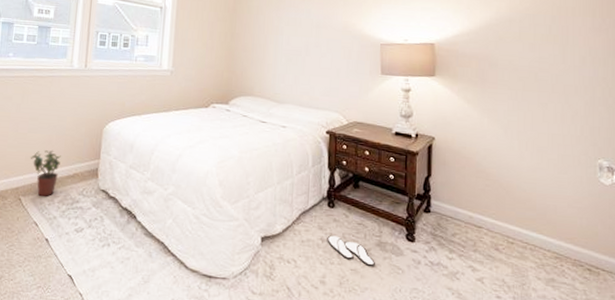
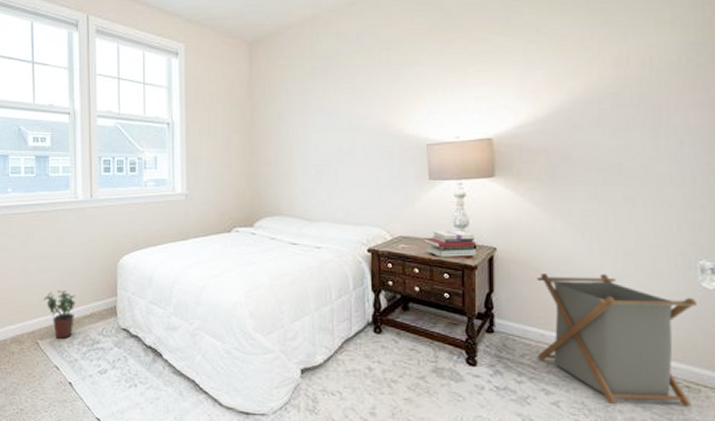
slippers: present [327,235,375,267] -> none [375,363,431,396]
books: none [374,118,419,144] -> present [424,230,477,257]
laundry basket: none [466,162,597,288] -> present [536,273,698,406]

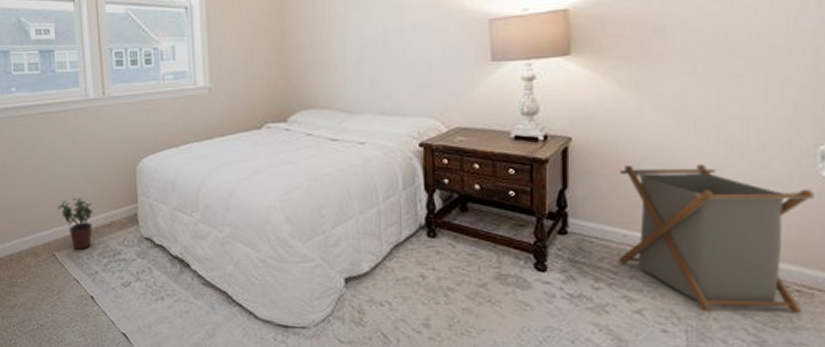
books: present [424,230,477,257] -> none [485,118,549,150]

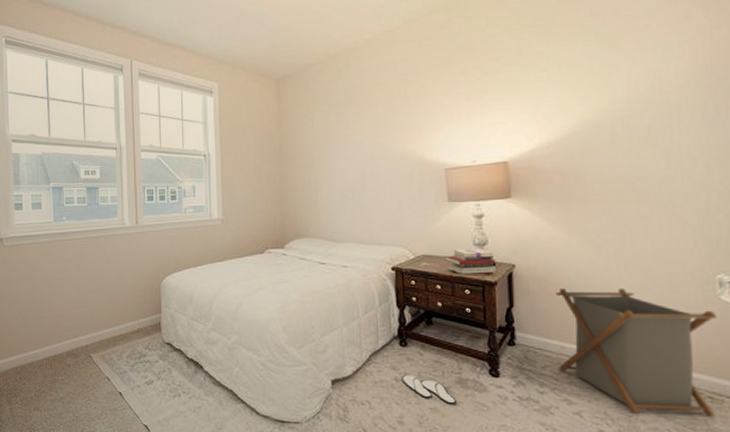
potted plant: present [58,197,93,251] -> none [96,307,124,353]
slippers: none [429,270,494,305] -> present [401,375,456,405]
books: none [485,118,549,150] -> present [445,248,497,274]

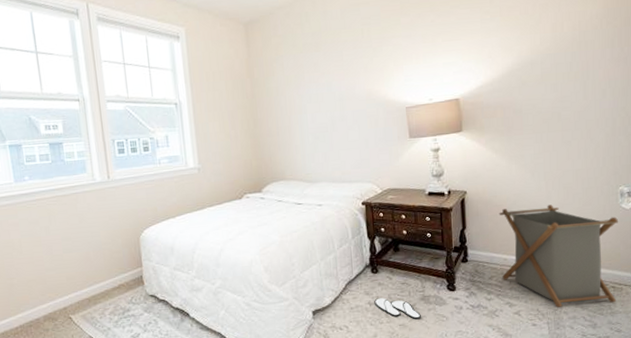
books: present [445,248,497,274] -> none [408,179,452,203]

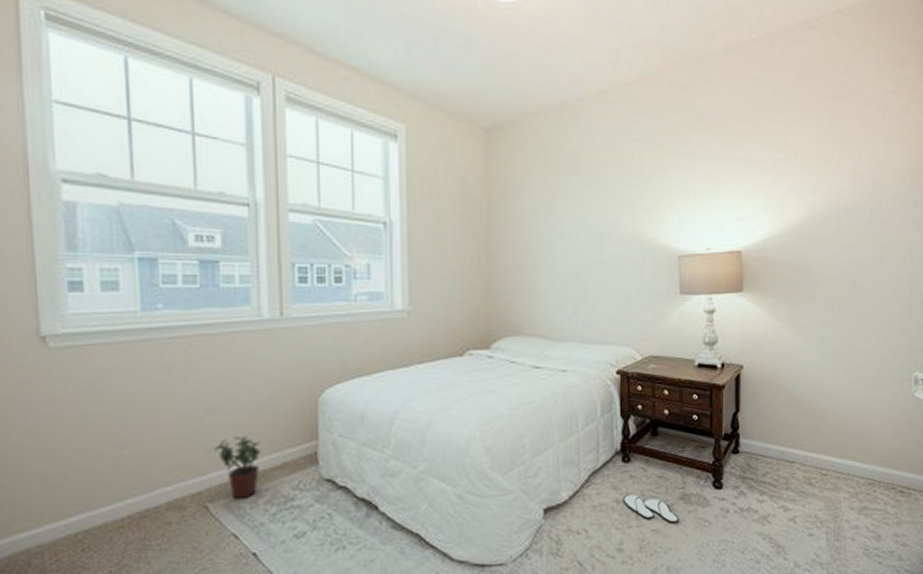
potted plant: none [72,266,104,312] -> present [215,435,260,500]
laundry basket: present [499,205,619,308] -> none [778,388,911,514]

